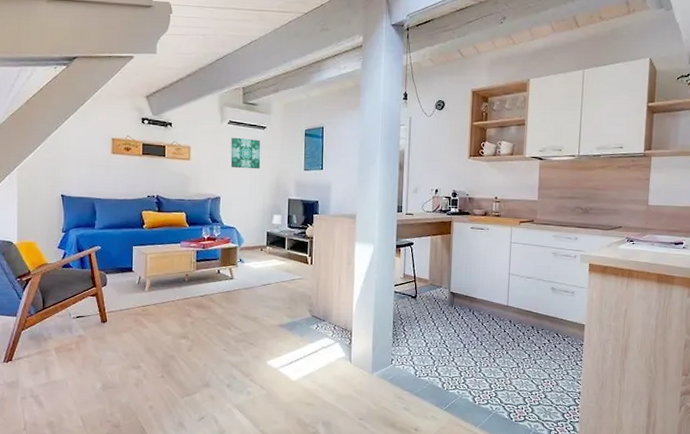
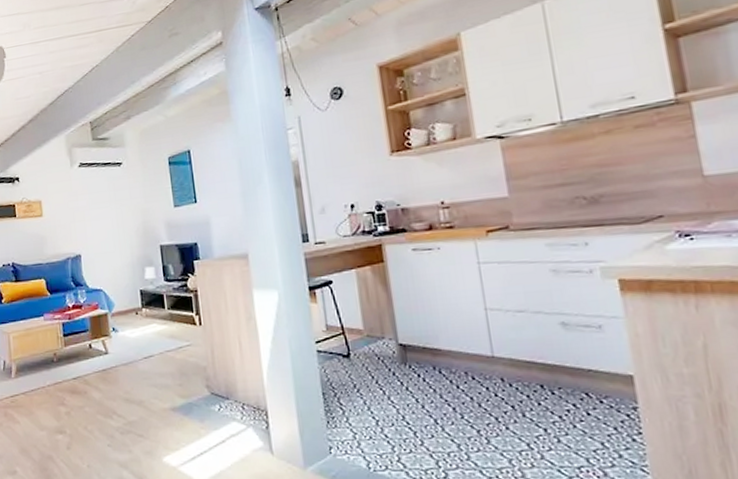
wall art: present [230,137,261,169] -> none [84,179,122,218]

